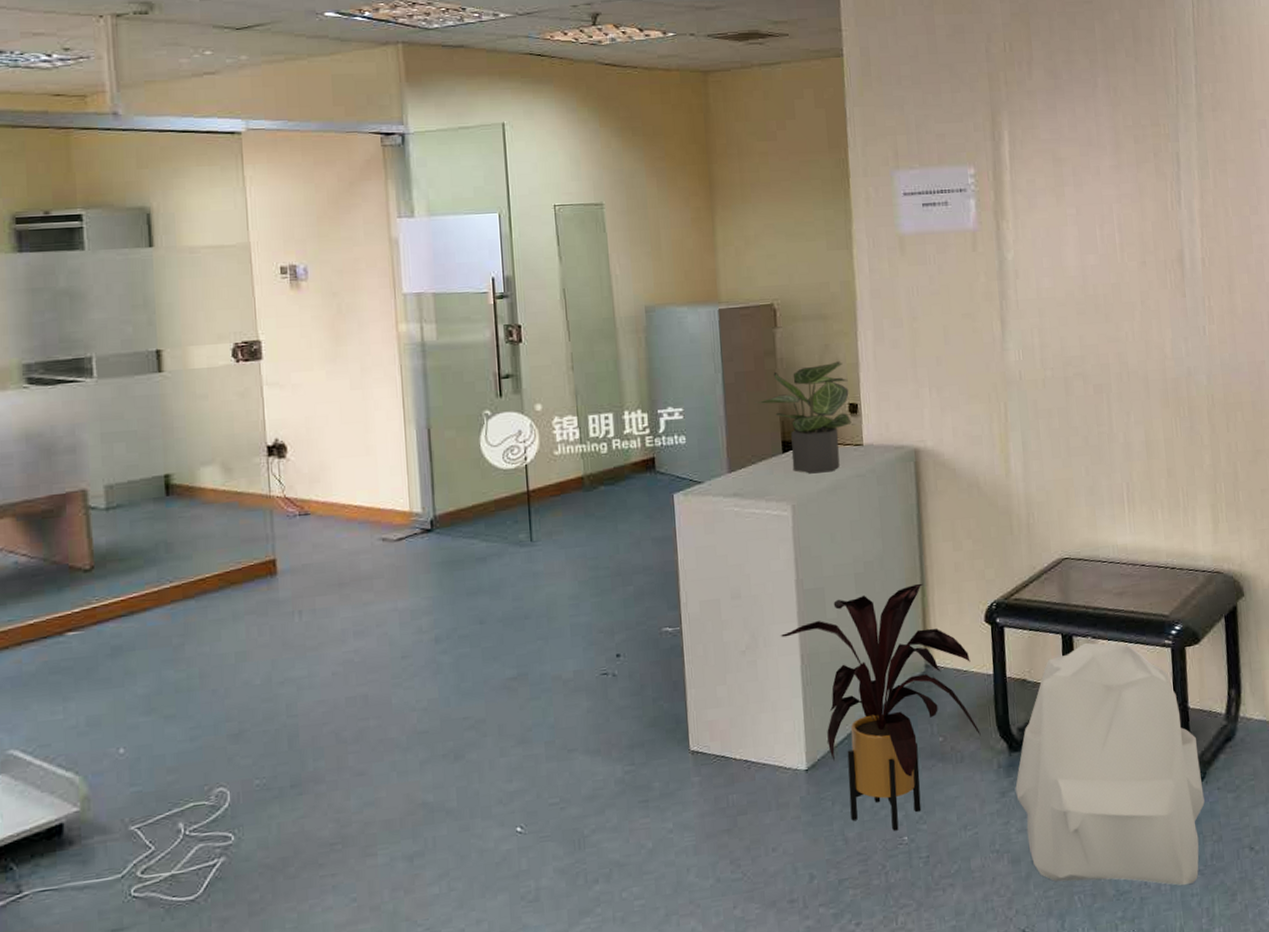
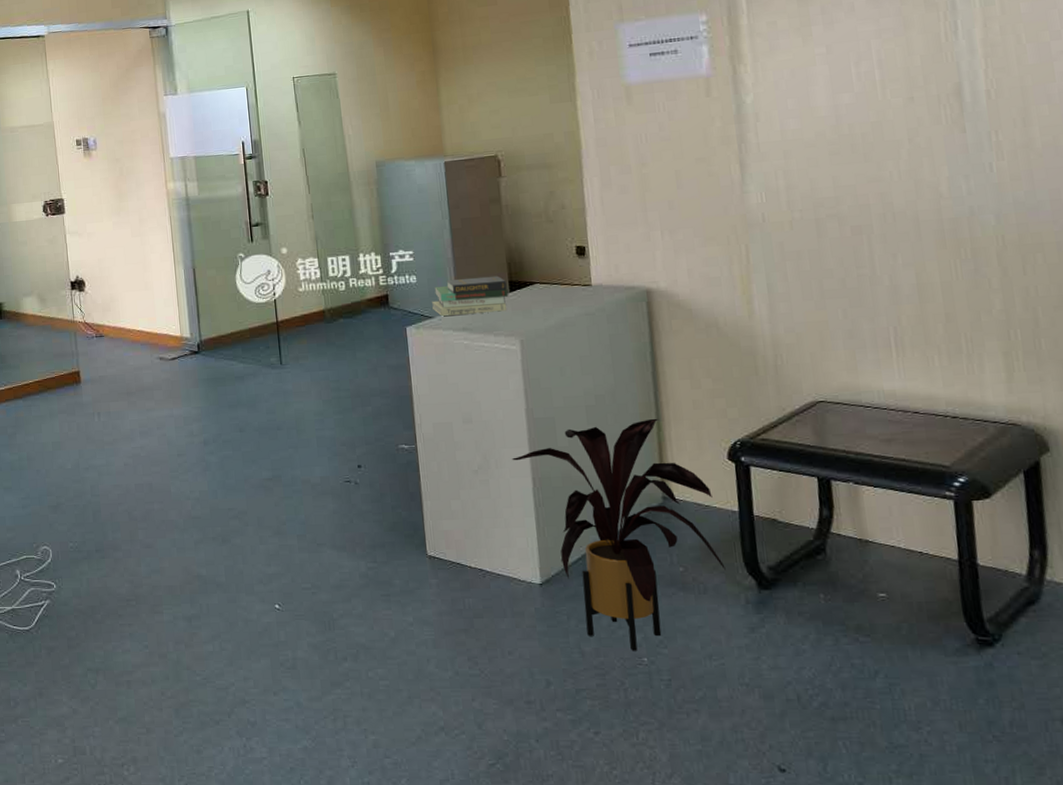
books: none [701,435,781,482] -> present [431,275,509,317]
potted plant: present [755,361,852,474] -> none [481,207,579,312]
backpack: present [1015,642,1205,885] -> none [766,487,1001,749]

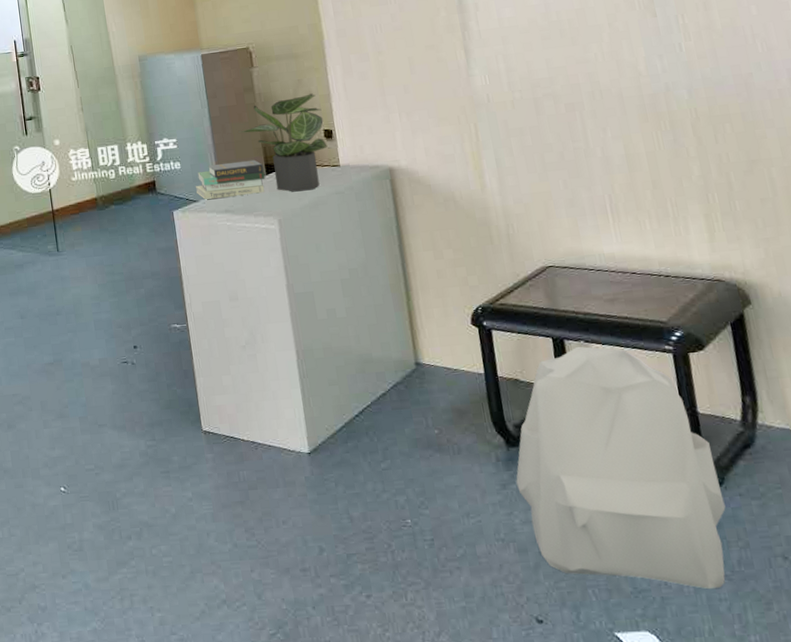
potted plant: none [481,207,579,312] -> present [238,93,328,192]
house plant: present [511,418,726,651] -> none [276,288,476,514]
backpack: none [766,487,1001,749] -> present [516,346,726,589]

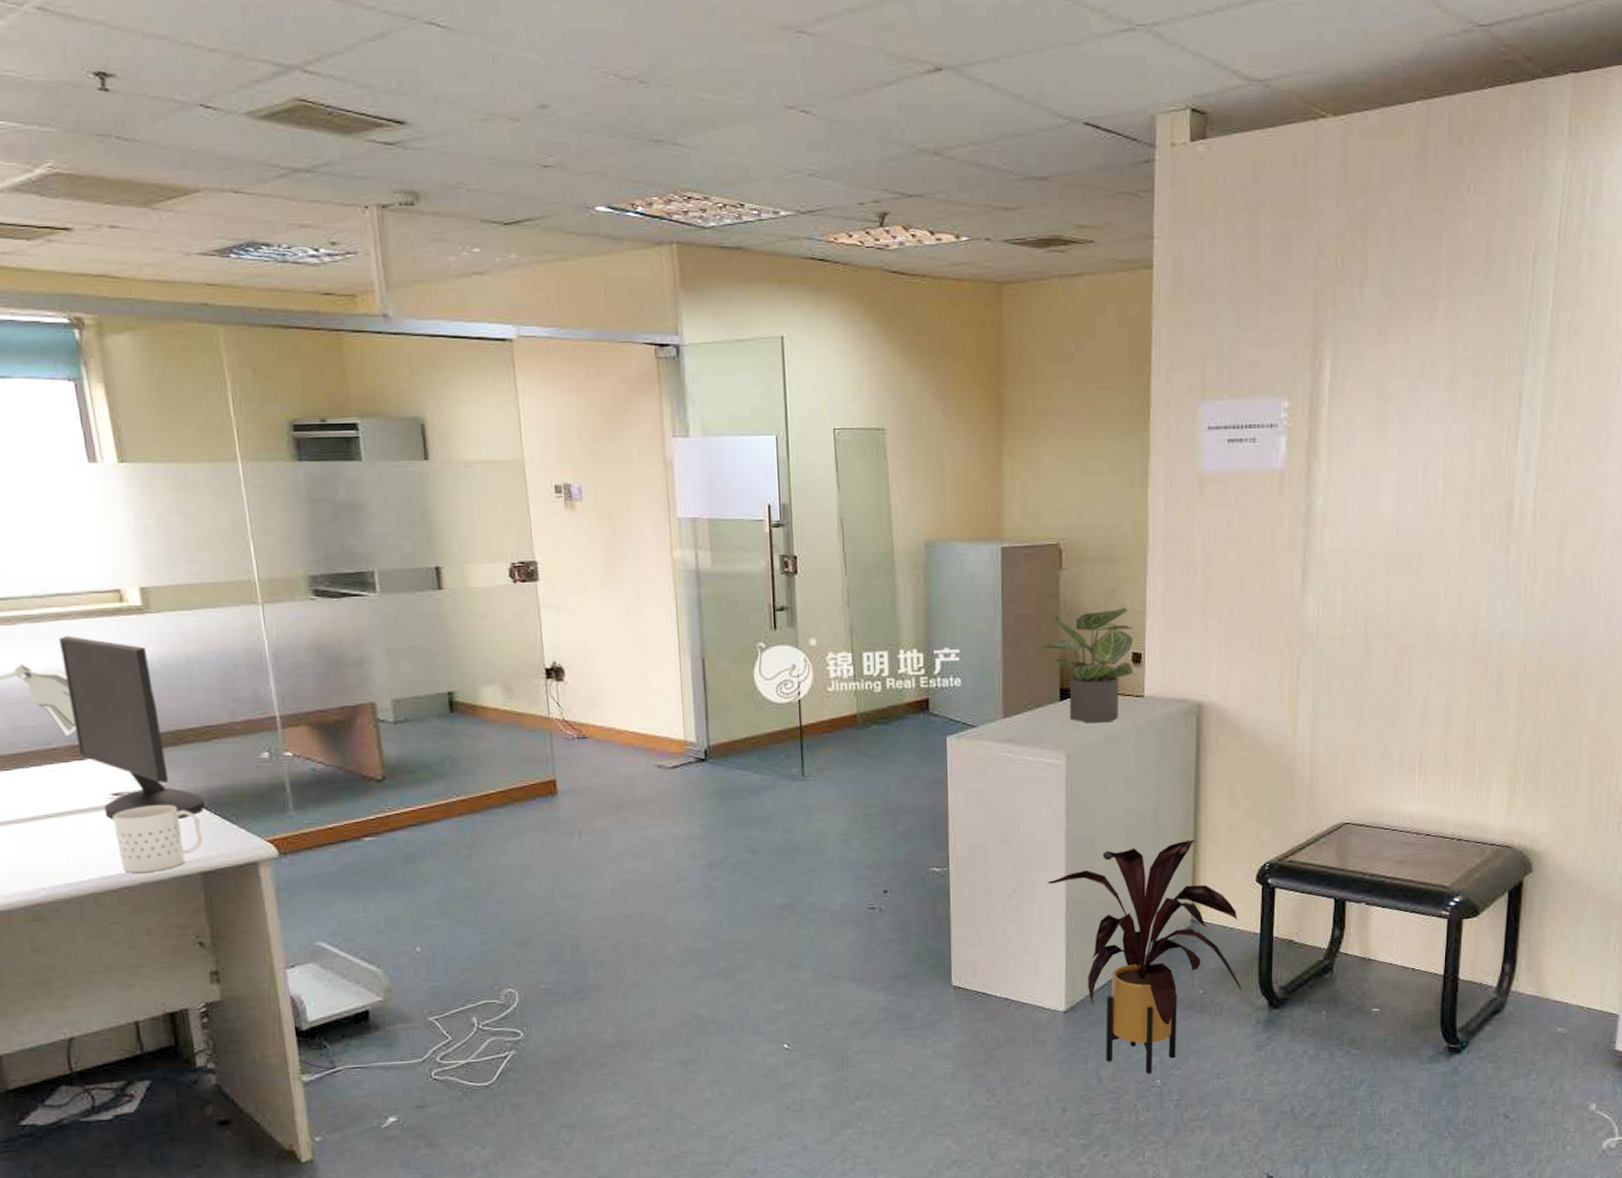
books: present [195,159,266,200] -> none [975,682,1058,726]
house plant: none [276,288,476,514] -> present [1047,839,1242,1074]
backpack: present [516,346,726,589] -> none [1272,908,1464,1145]

